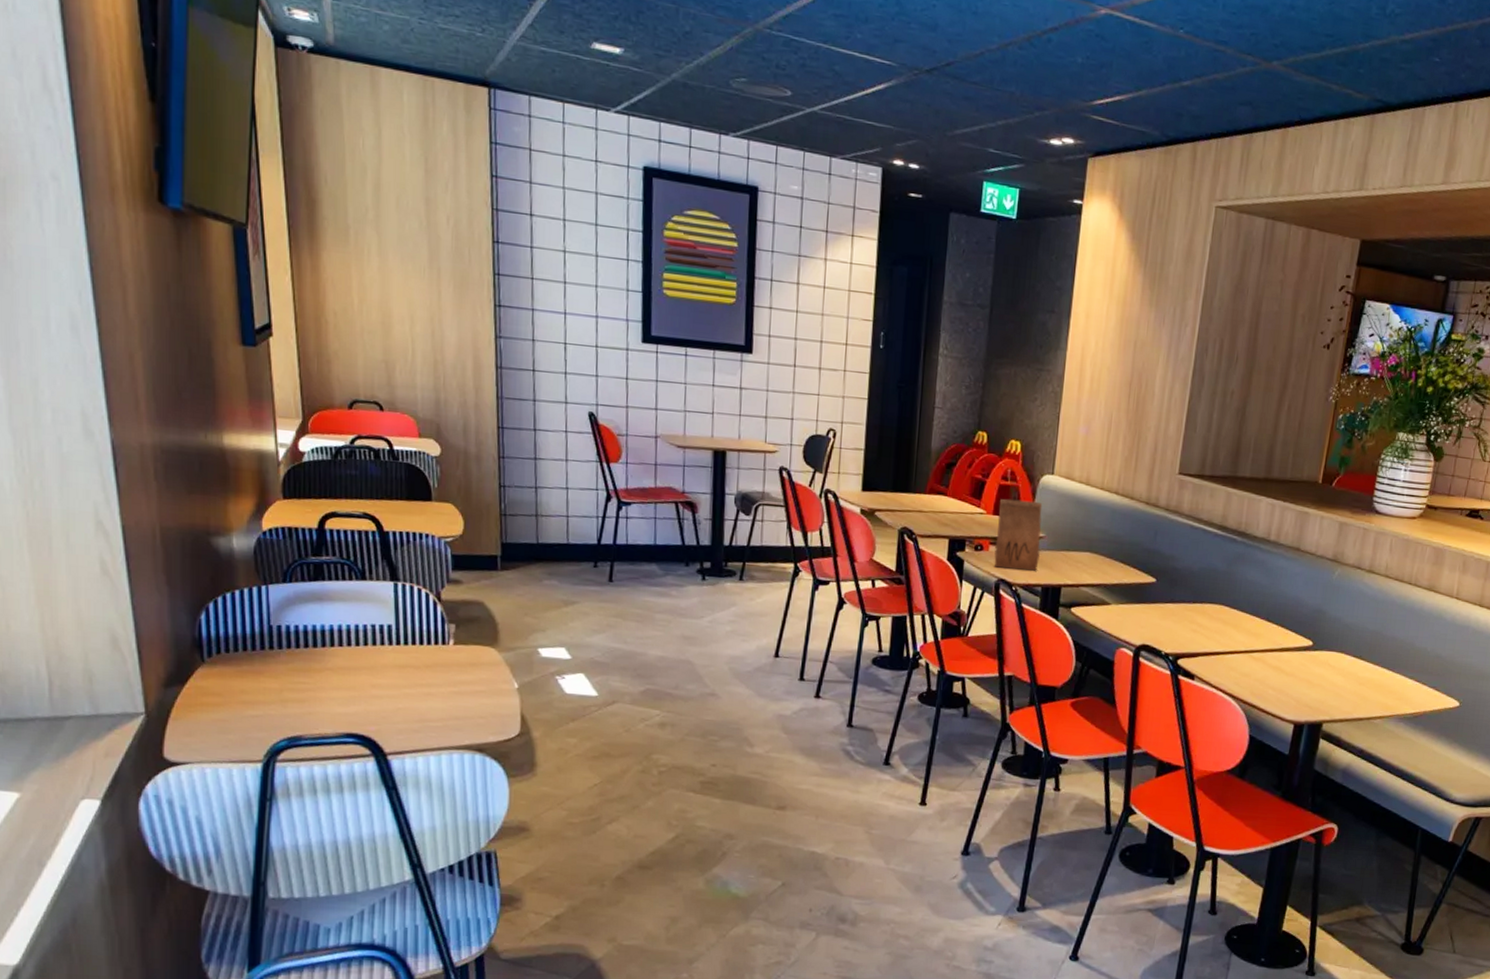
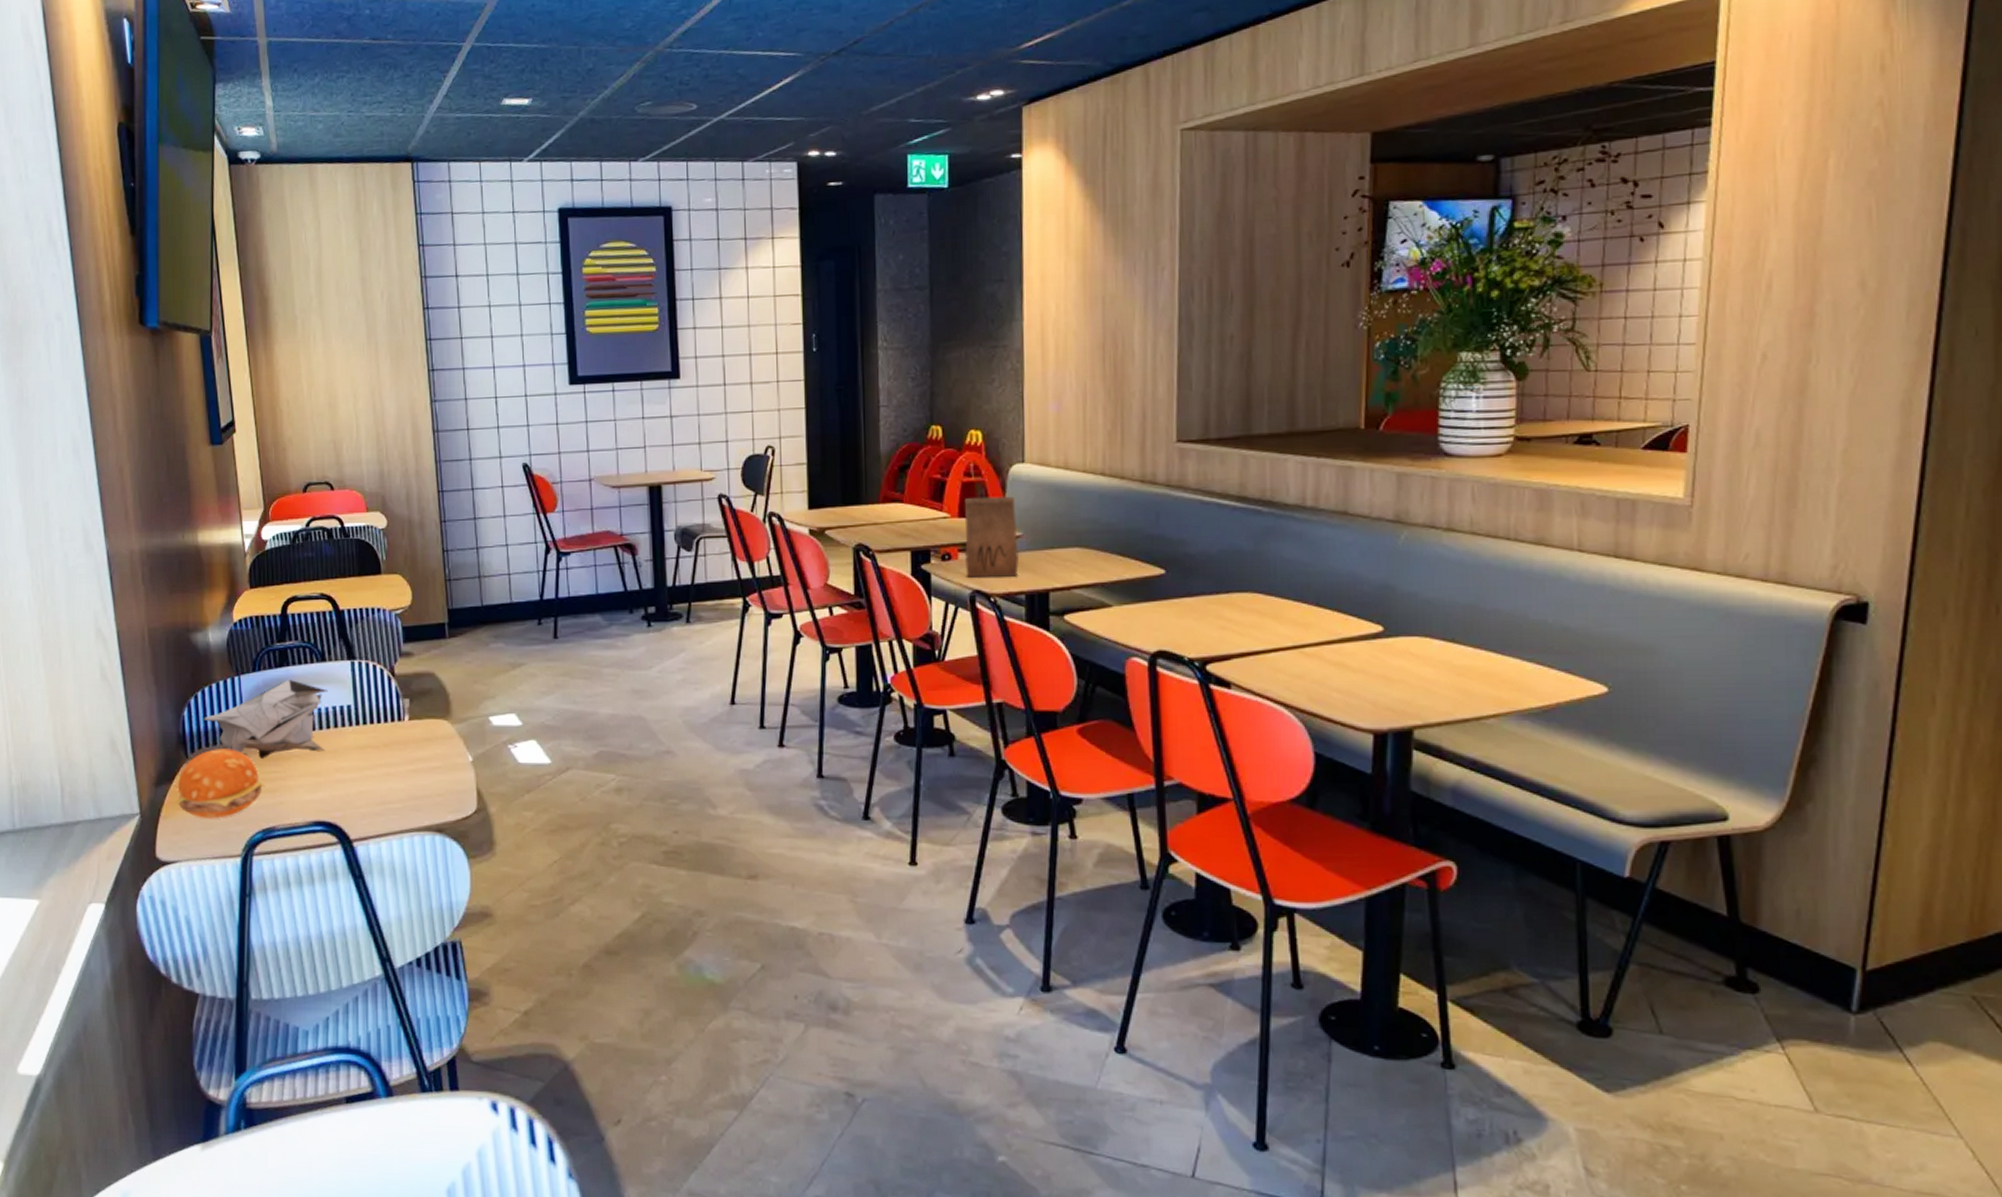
burger: none [190,655,293,724] -> present [177,749,265,819]
crumpled paper: none [224,594,368,669] -> present [204,680,328,758]

